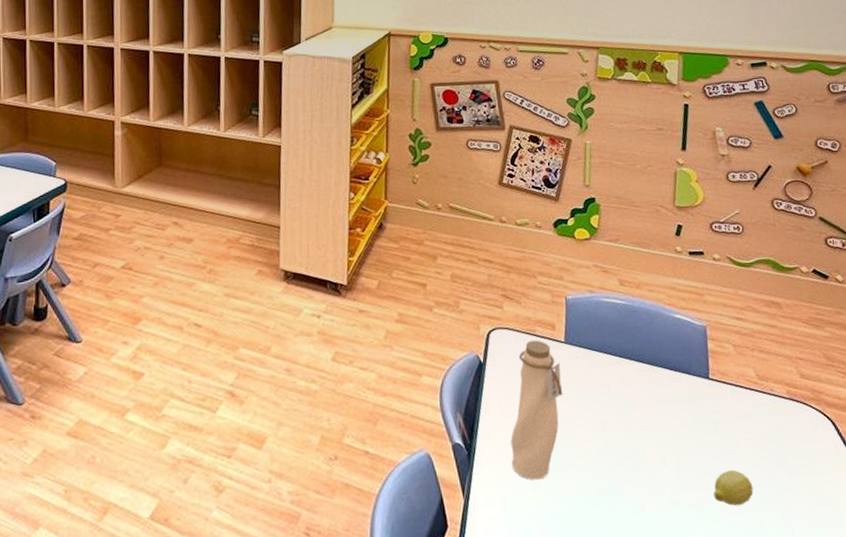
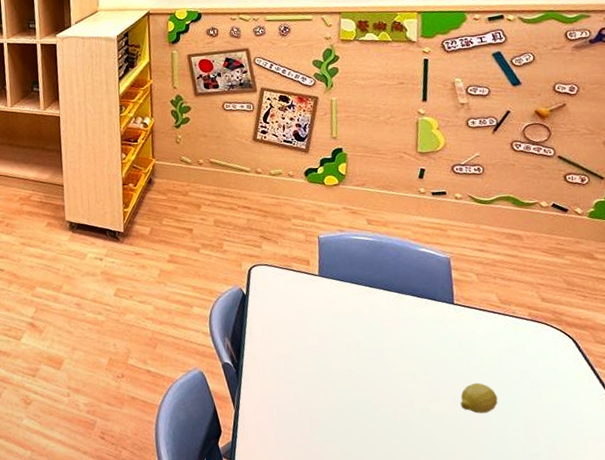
water bottle: present [510,340,563,480] -> none [273,274,319,393]

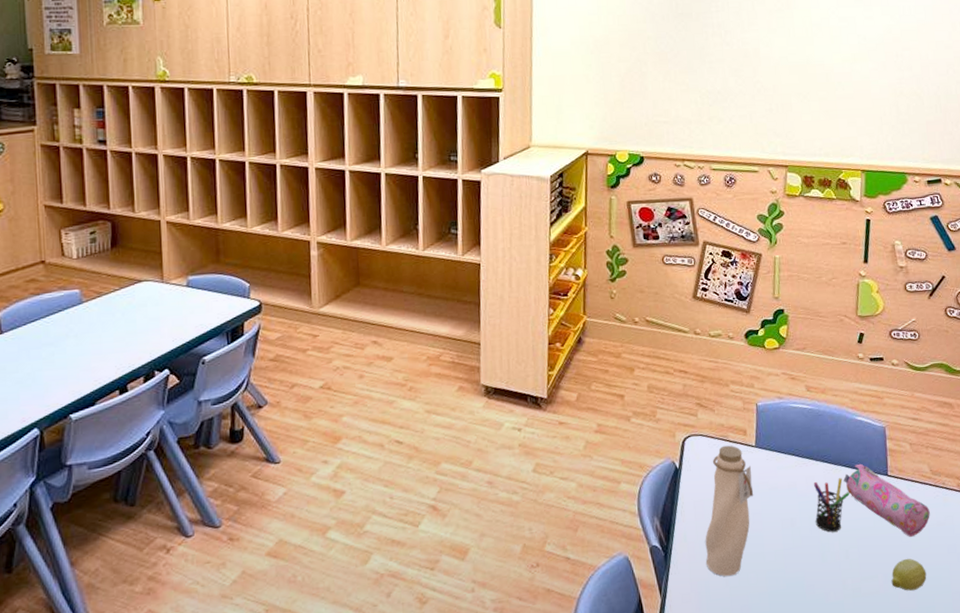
water bottle: none [273,274,319,393] -> present [705,445,754,577]
pen holder: none [377,305,415,356] -> present [813,478,850,532]
pencil case: none [408,292,500,363] -> present [843,463,930,537]

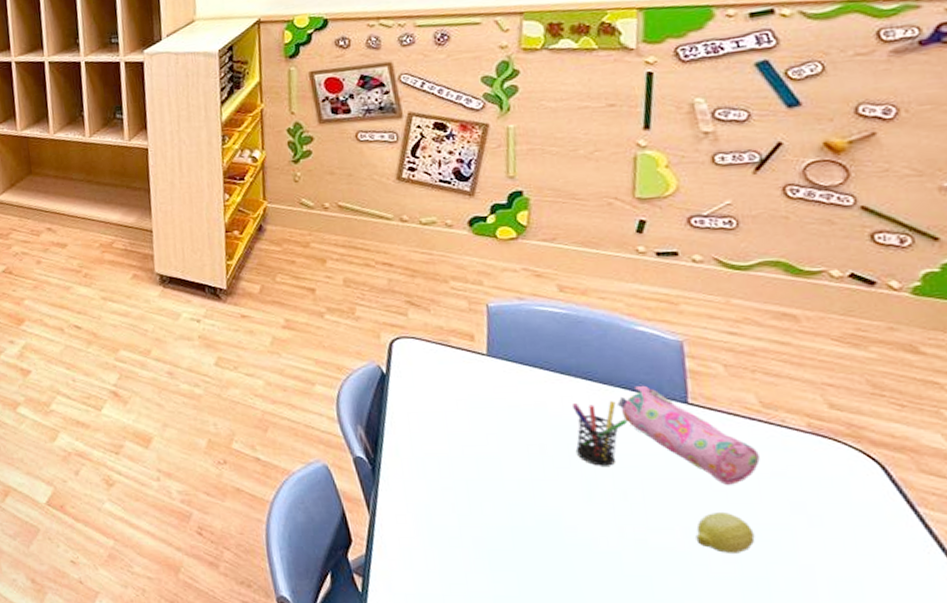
water bottle: present [705,445,754,577] -> none [422,351,487,502]

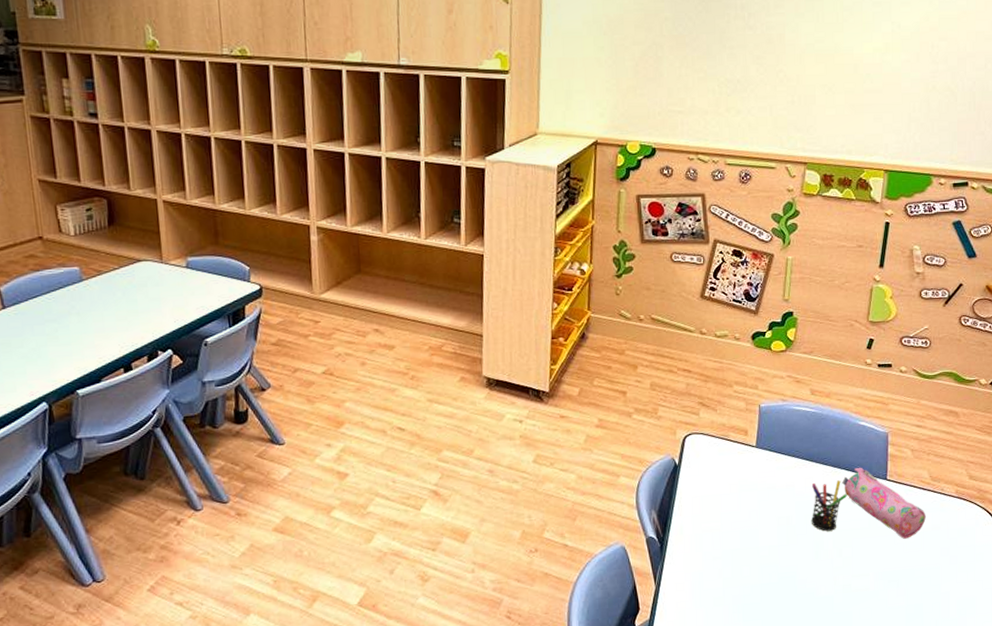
fruit: present [696,511,756,553] -> none [882,558,917,589]

